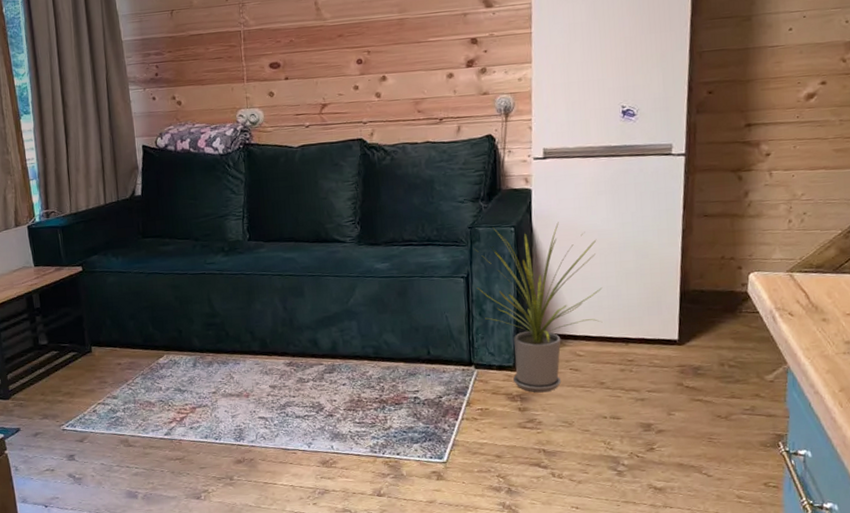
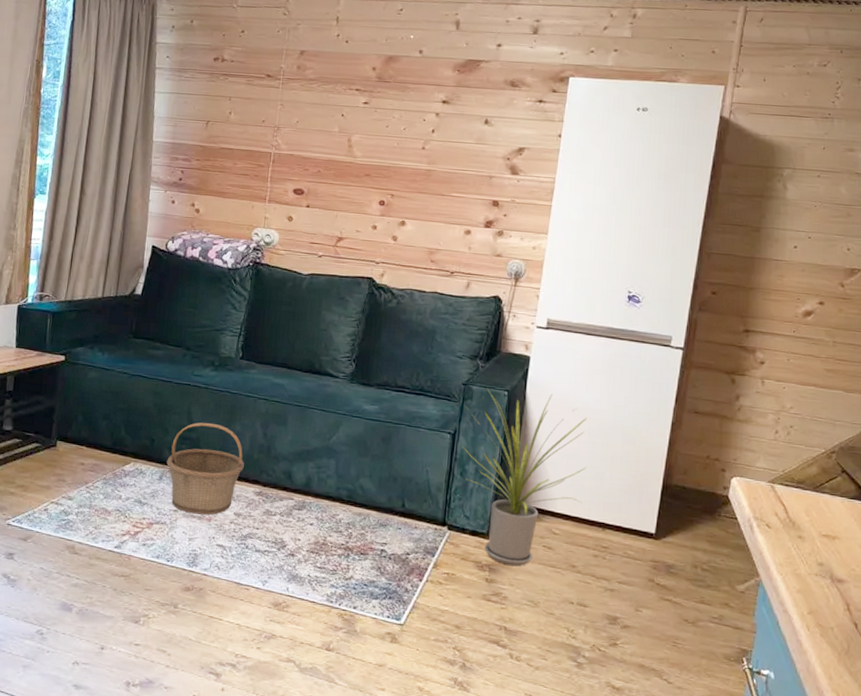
basket: none [197,306,271,393] -> present [166,422,244,515]

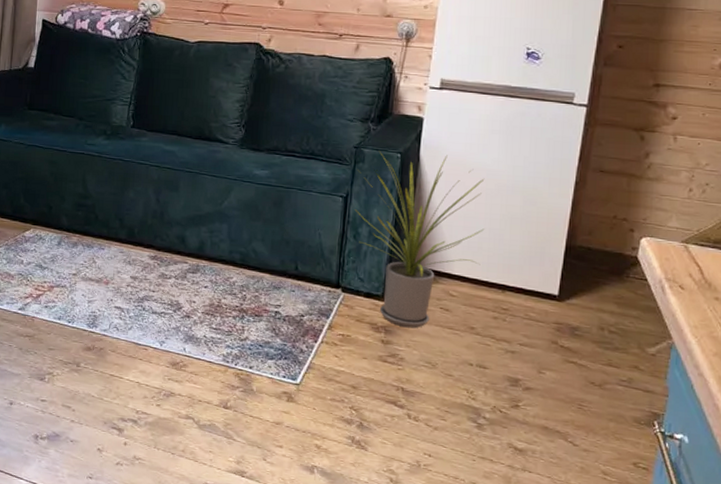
basket: present [166,422,244,515] -> none [64,189,139,279]

